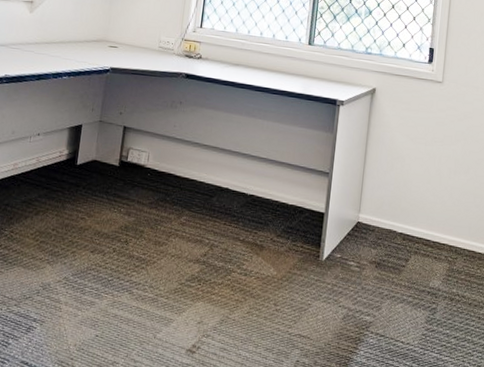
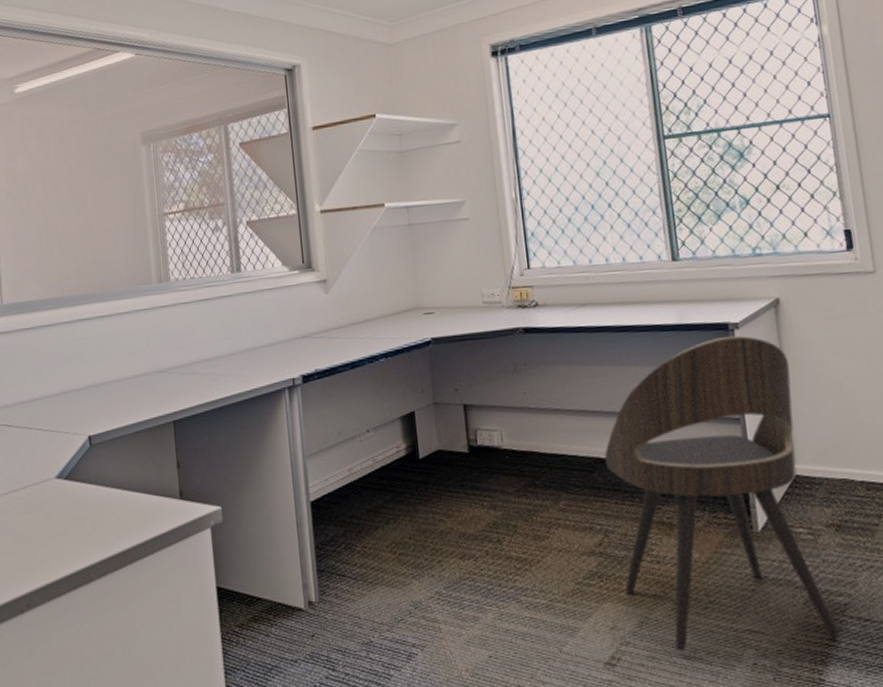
dining chair: none [216,109,372,347] -> present [604,335,839,652]

